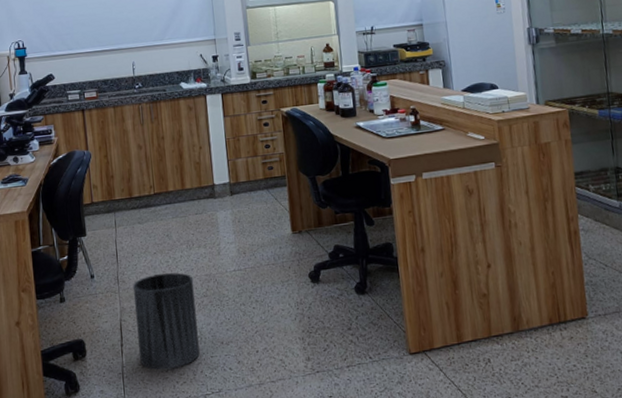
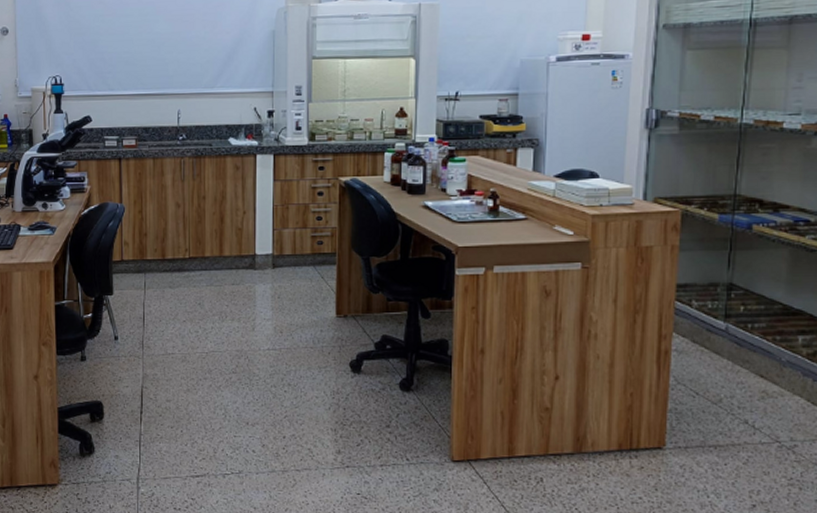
trash can: present [132,272,200,369] -> none [157,343,223,442]

